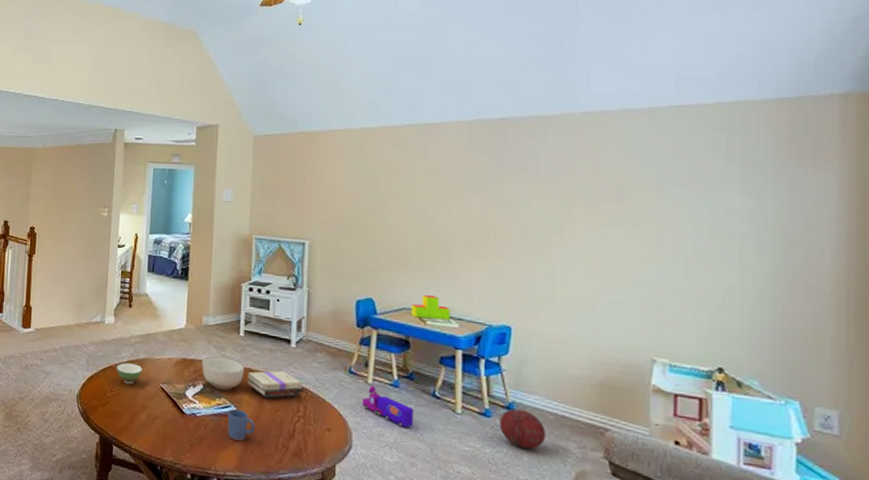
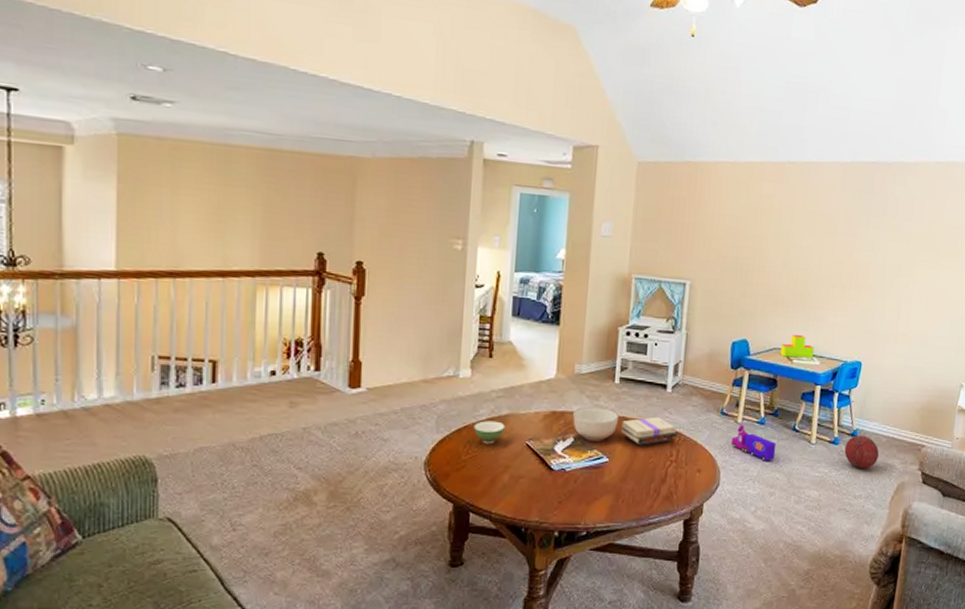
mug: present [227,409,255,441] -> none [599,460,628,491]

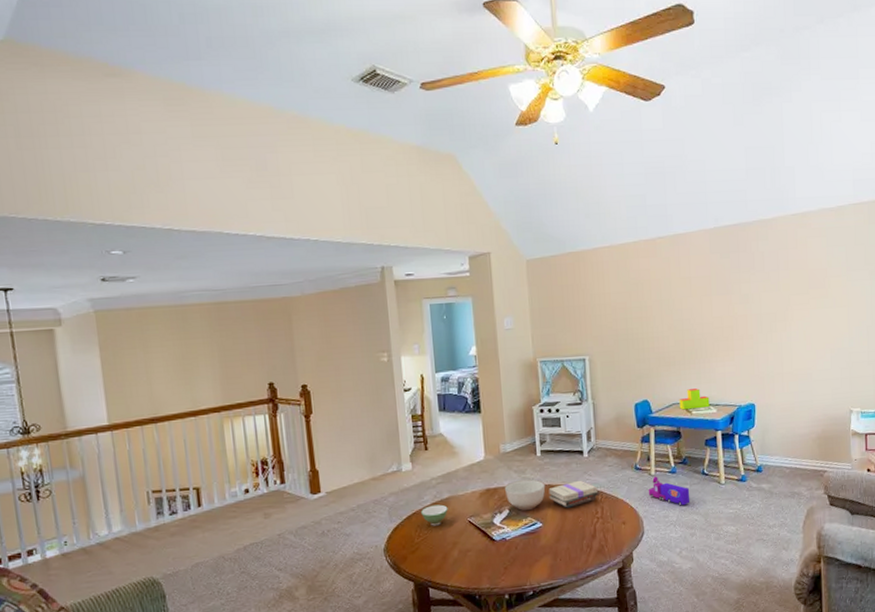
ball: present [844,435,880,469] -> none [752,469,786,500]

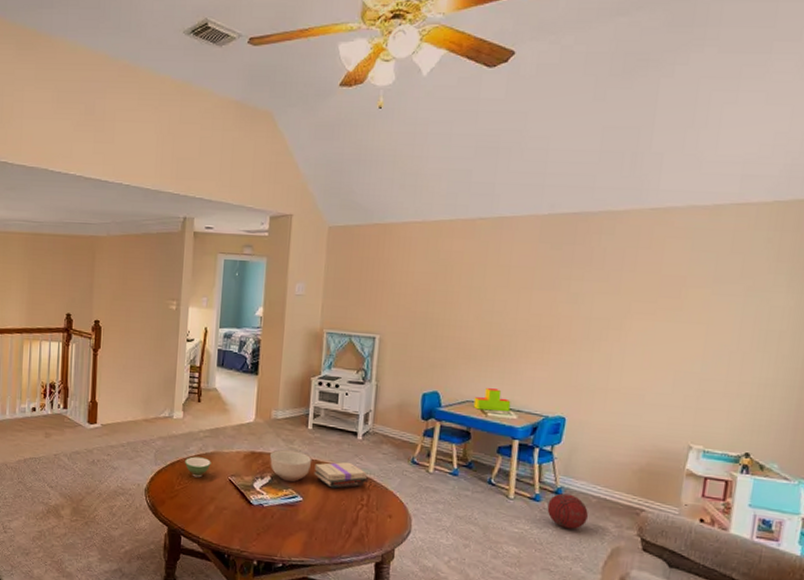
toy truck: present [648,476,690,506] -> none [422,474,471,513]
ball: none [752,469,786,500] -> present [547,493,589,529]

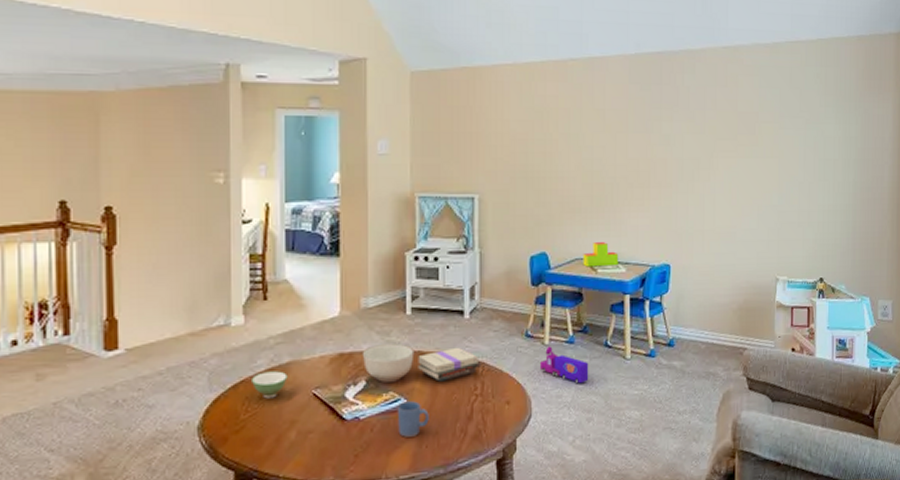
mug: none [293,499,320,529] -> present [397,401,429,437]
toy truck: none [422,474,471,513] -> present [539,346,589,384]
ball: present [547,493,589,529] -> none [662,344,700,381]

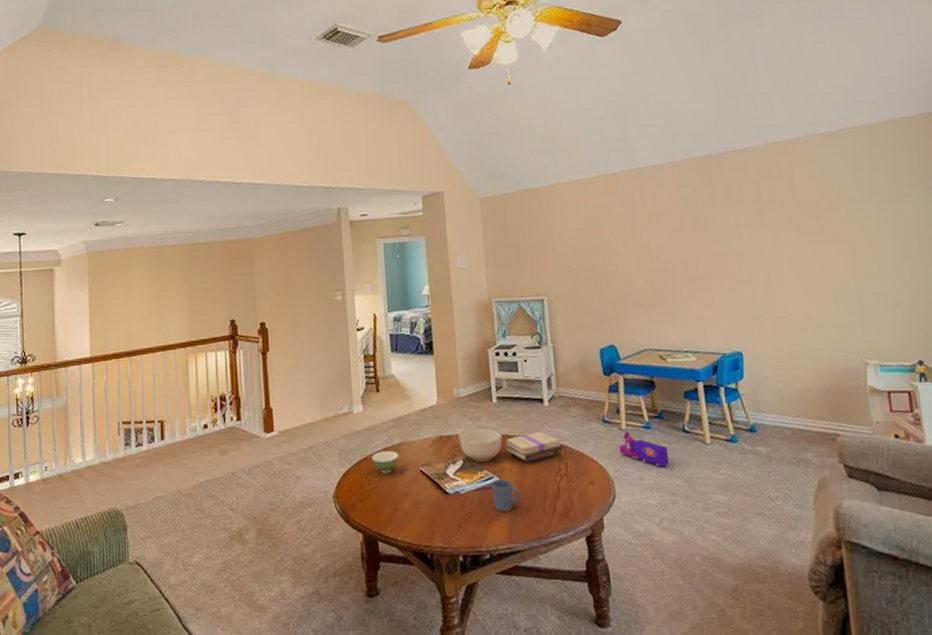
toy blocks: present [583,242,619,267] -> none [650,333,688,357]

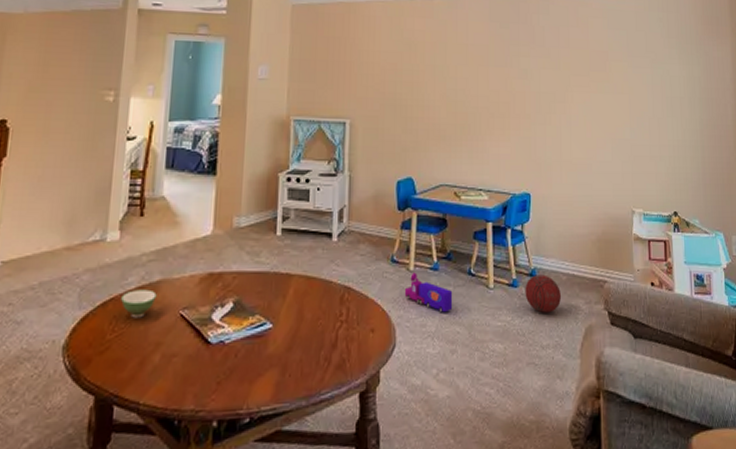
bowl: present [457,427,503,463] -> none [231,263,283,306]
mug: present [491,479,521,511] -> none [262,326,294,364]
books: present [506,431,564,462] -> none [285,270,347,306]
ball: none [745,430,788,467] -> present [525,274,562,313]

